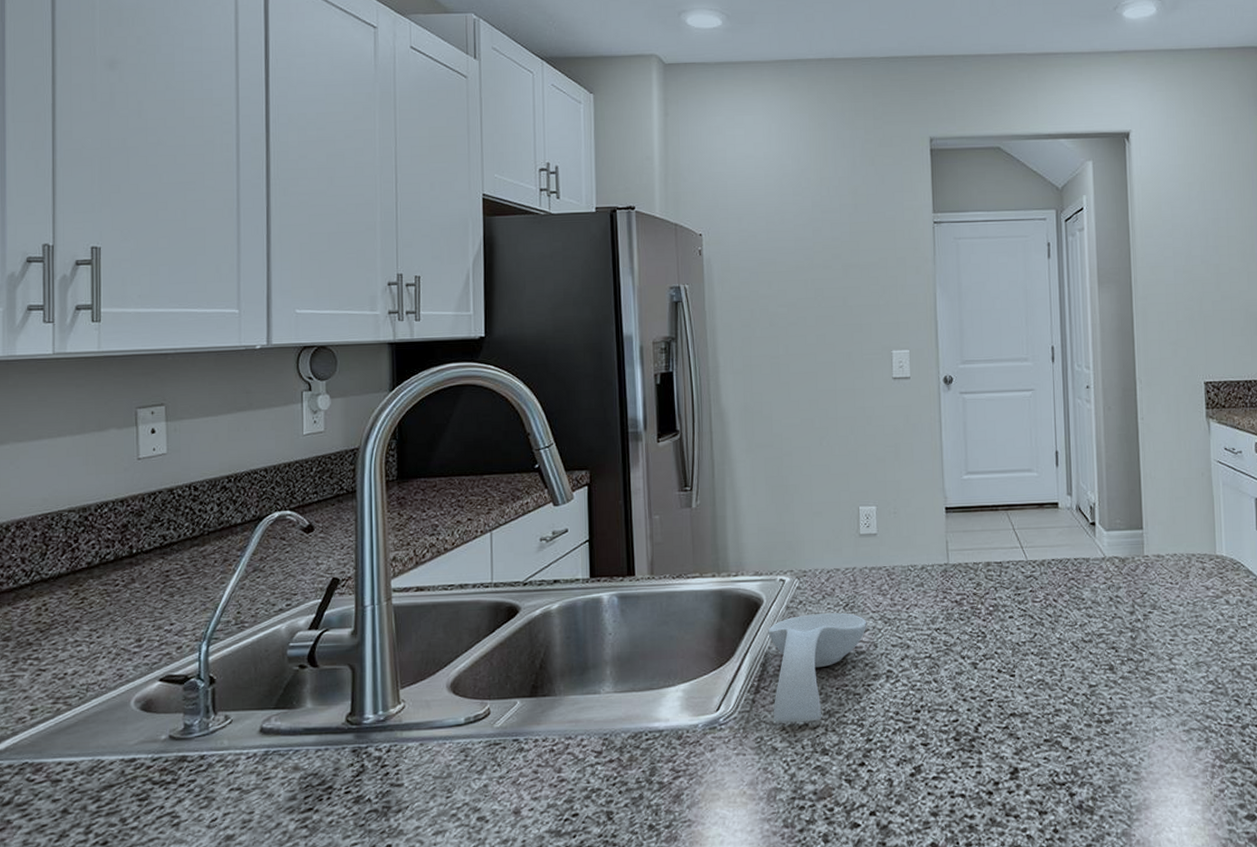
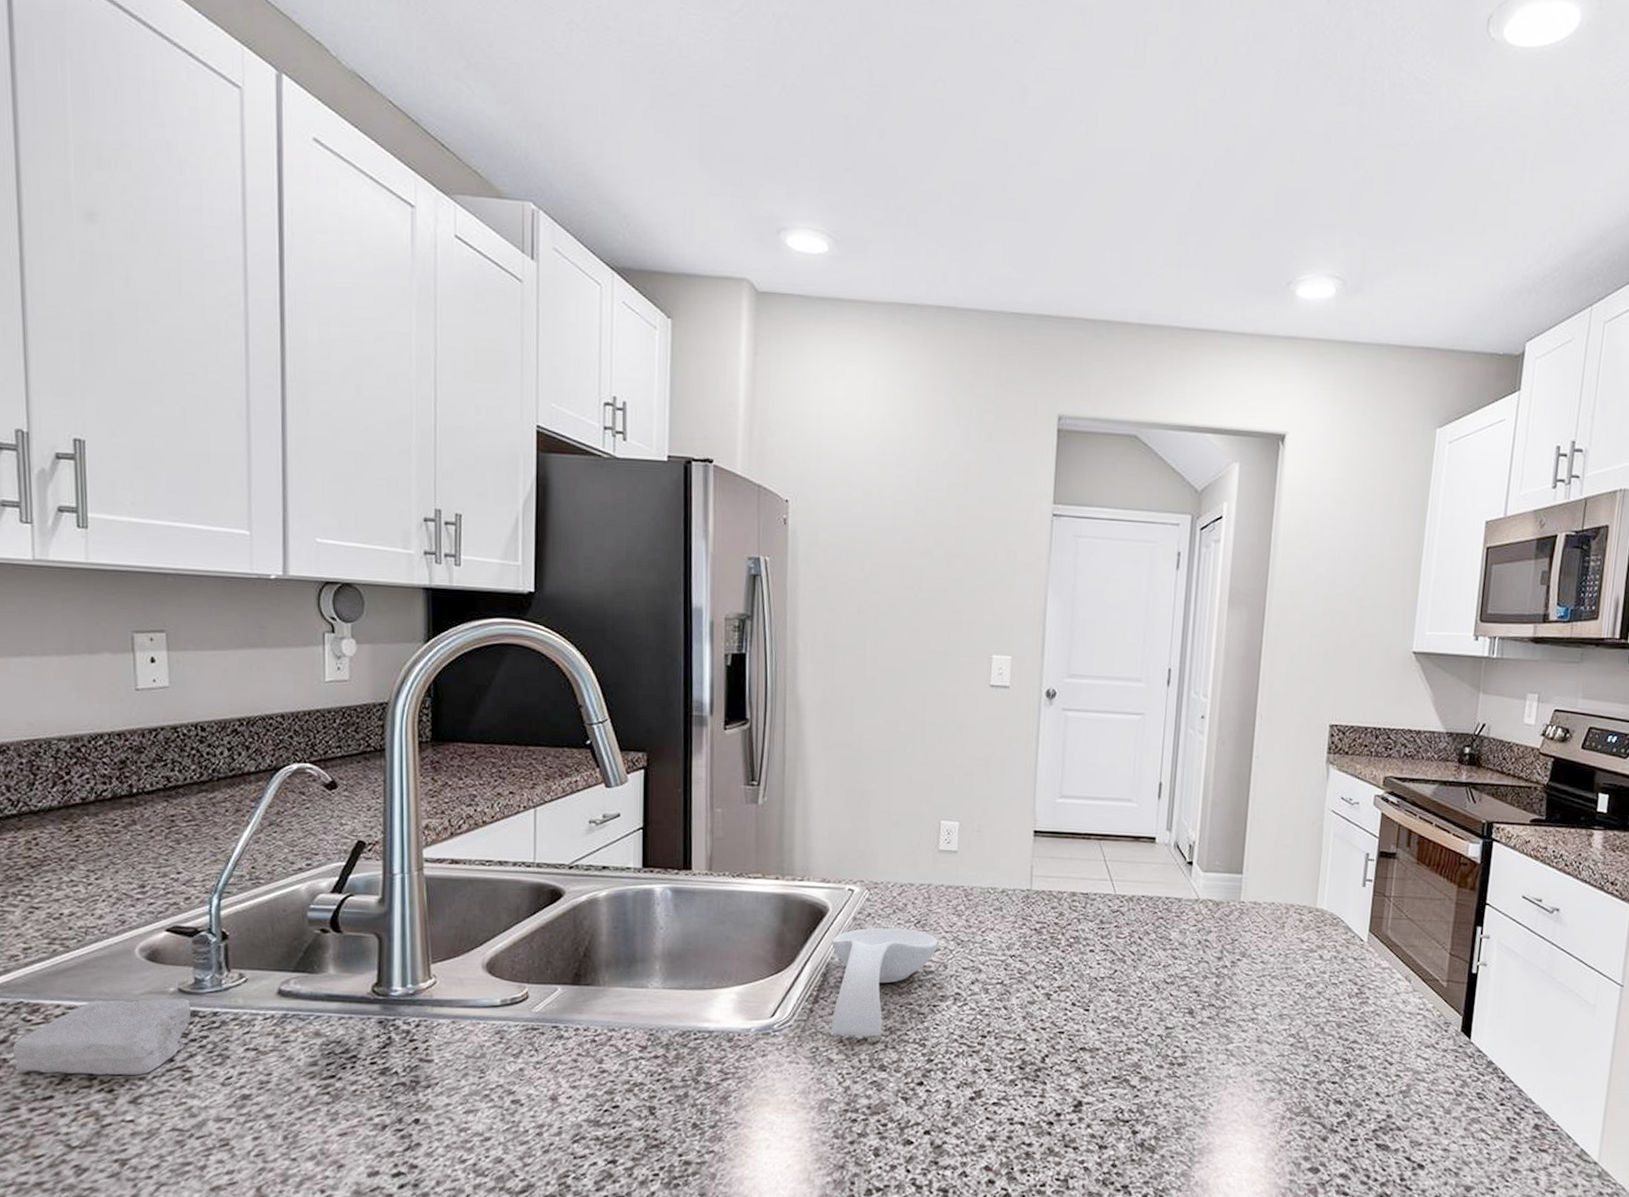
soap bar: none [17,745,181,831] -> present [13,998,191,1076]

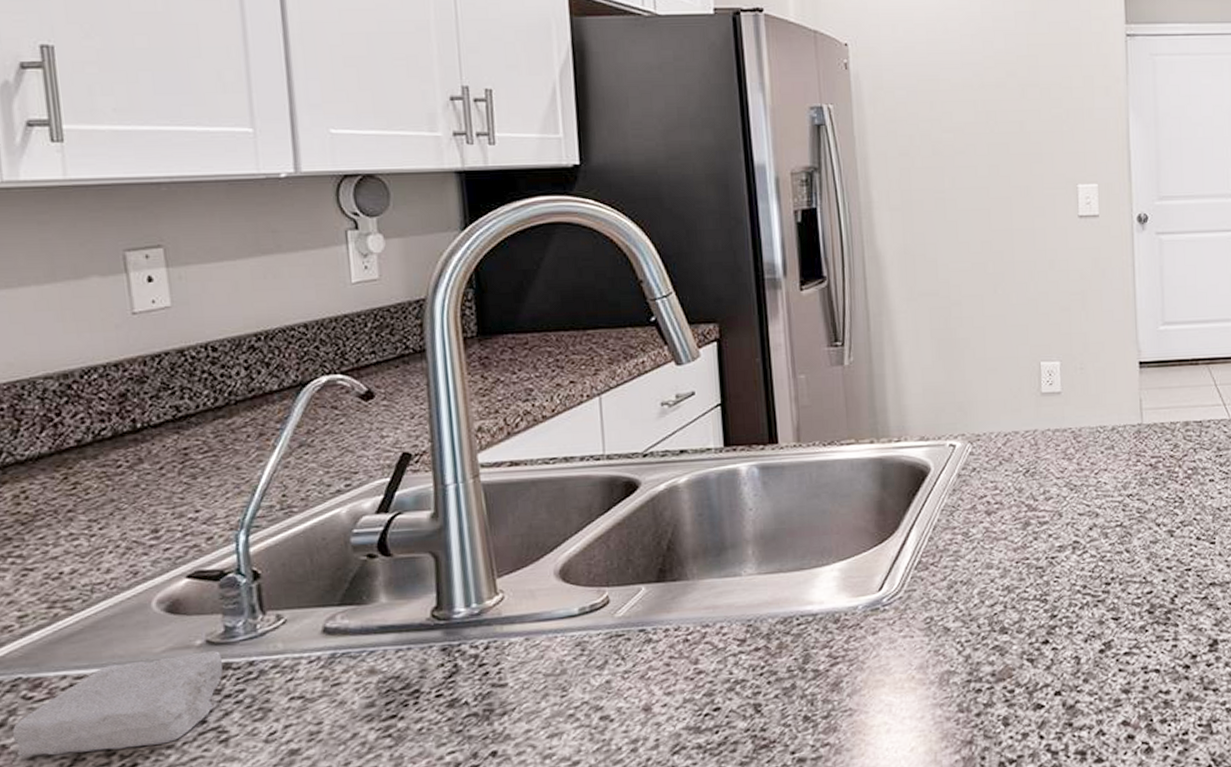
spoon rest: present [831,928,939,1037] -> none [936,480,1051,602]

